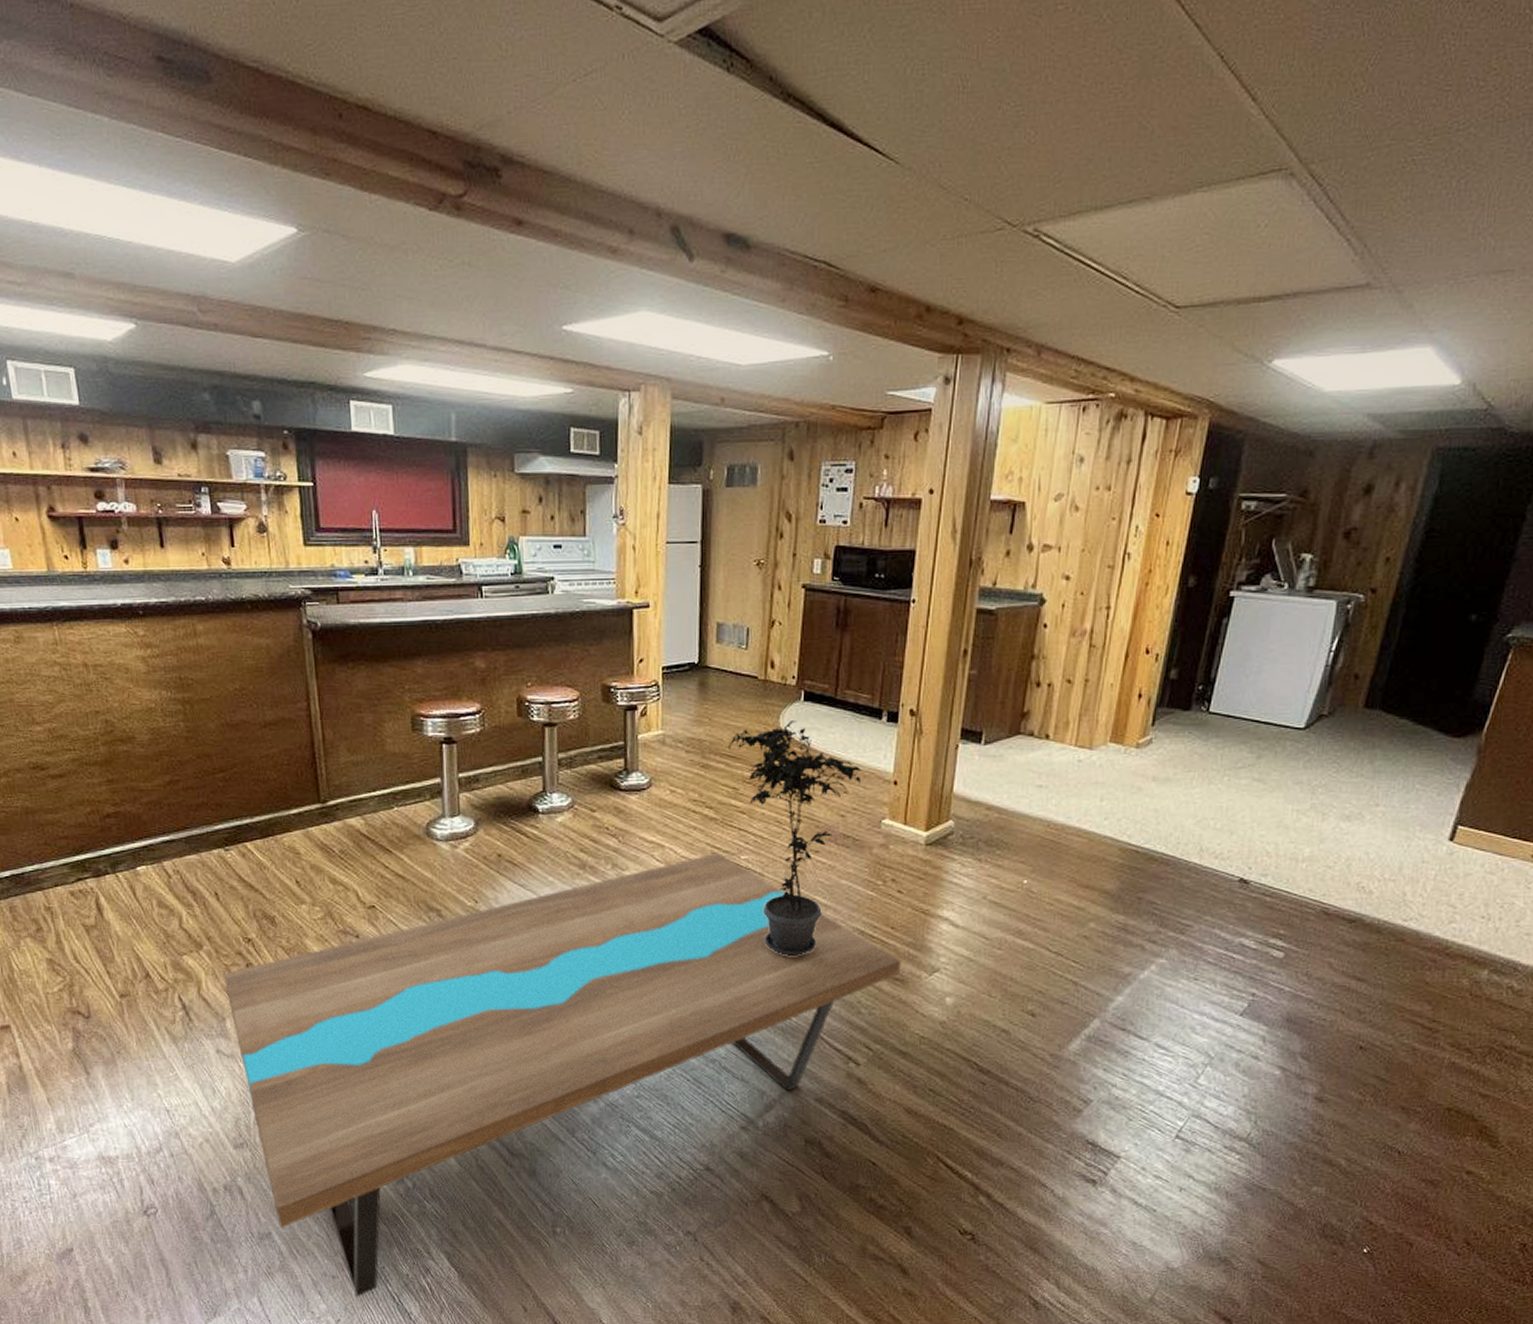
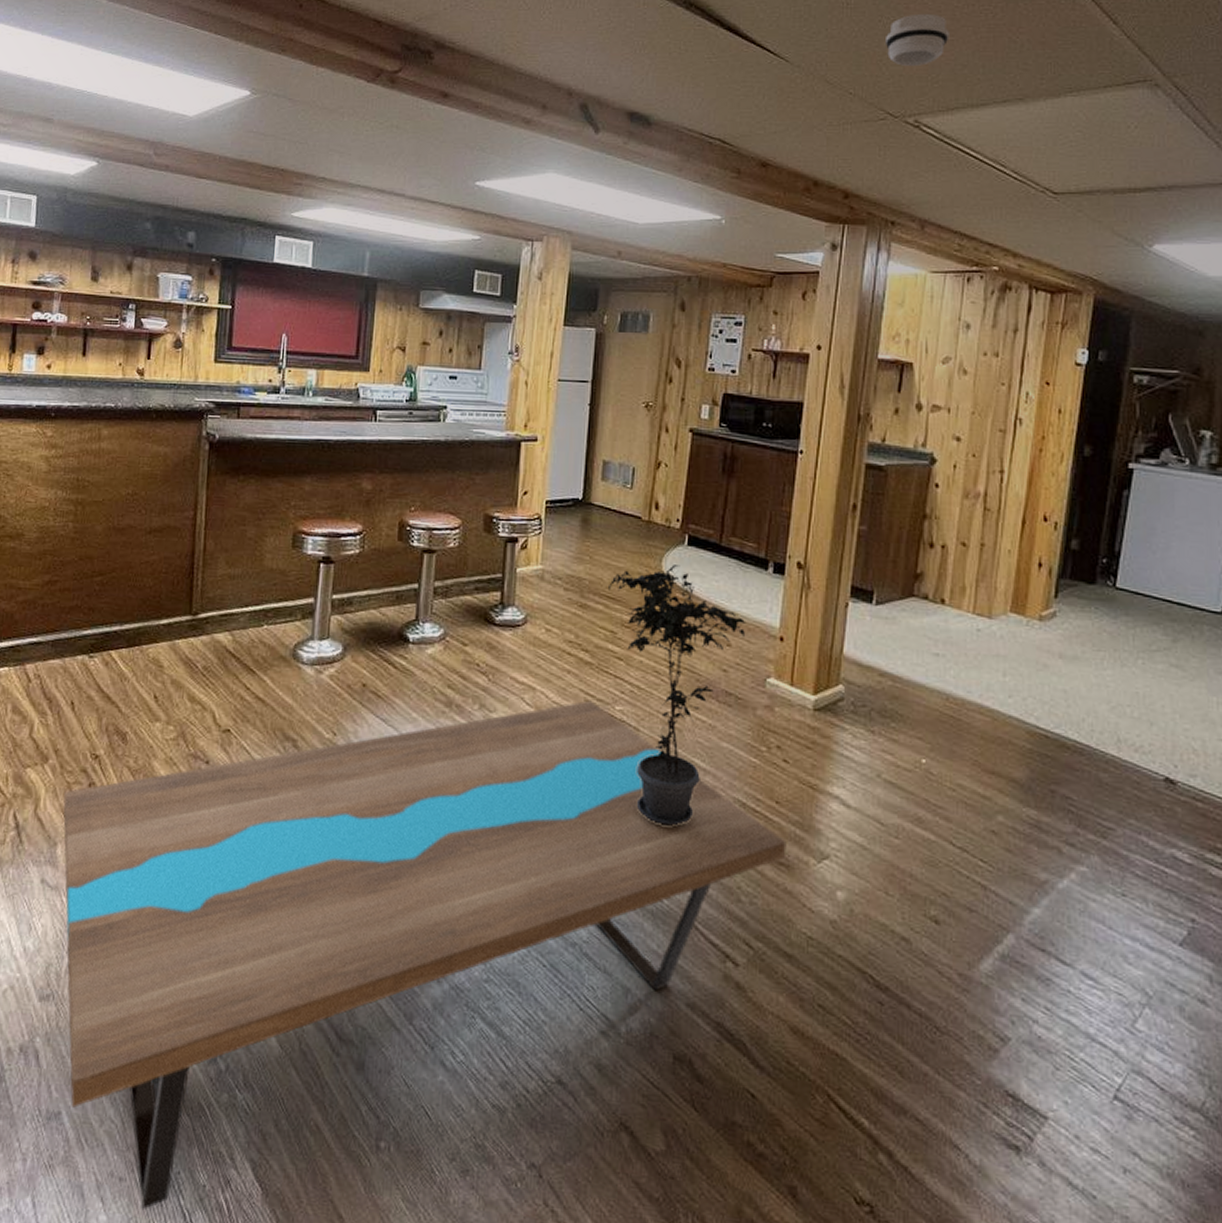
smoke detector: none [1005,95,1075,163] -> present [886,13,949,66]

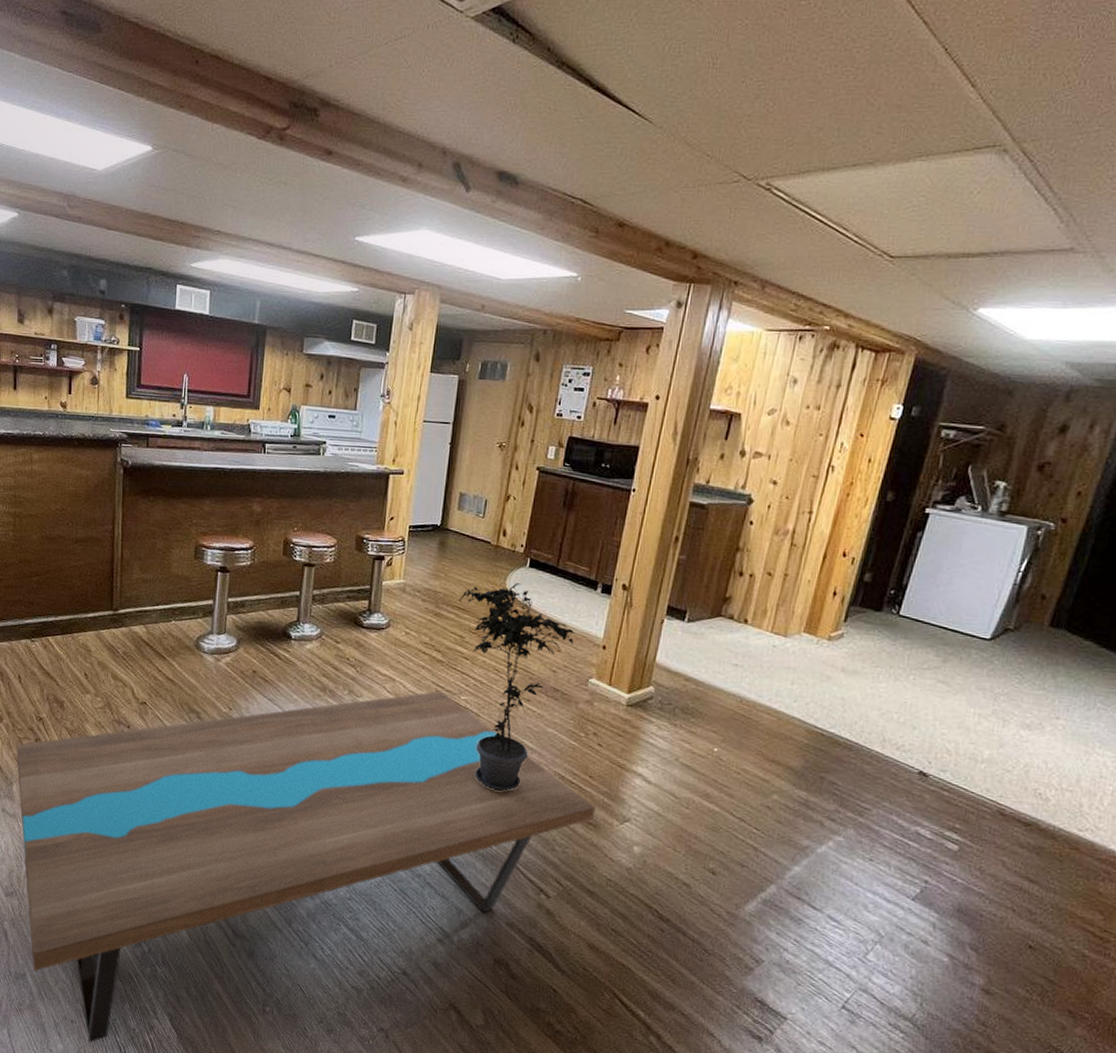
smoke detector: present [886,13,949,66] -> none [746,74,810,128]

